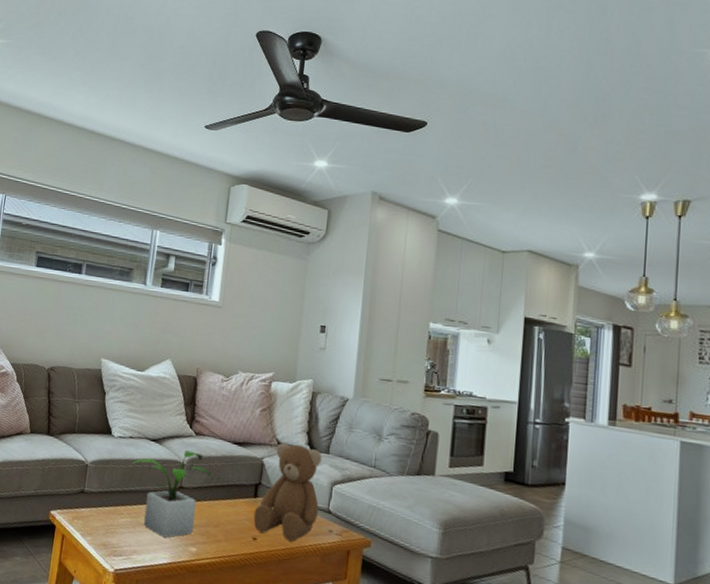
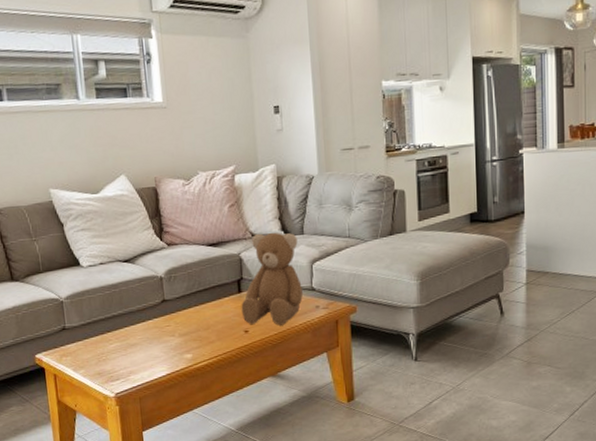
potted plant: present [130,450,212,538] -> none [107,263,193,352]

